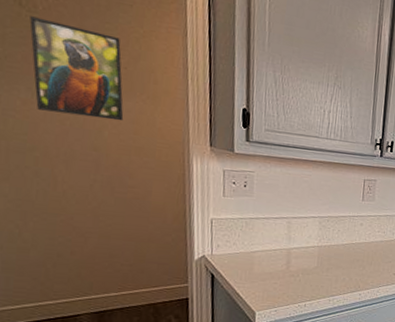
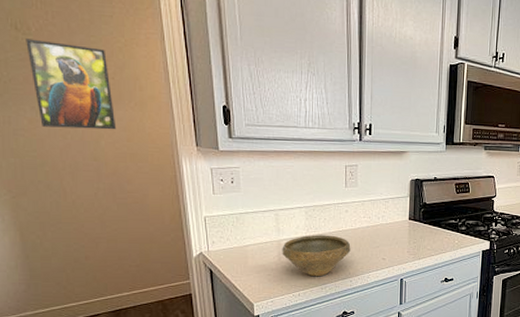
bowl: none [291,245,363,288] -> present [282,235,351,277]

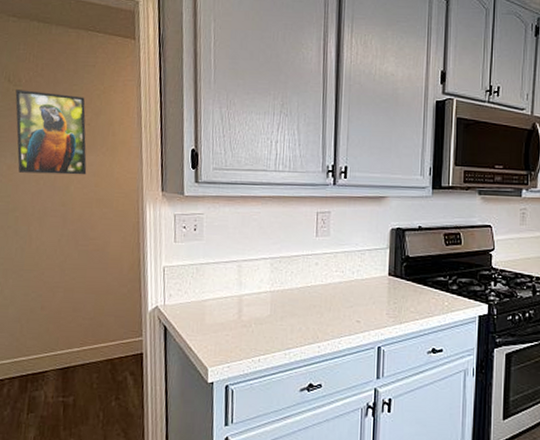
bowl: present [282,235,351,277] -> none [242,290,320,340]

